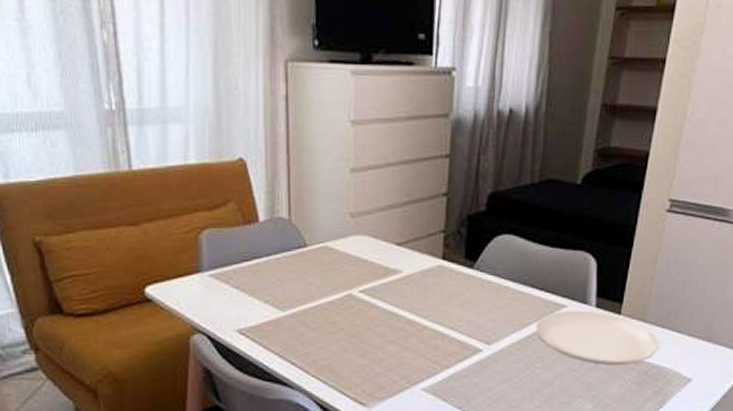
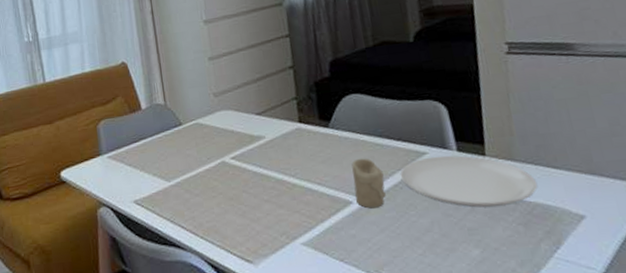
candle: none [487,305,519,358] -> present [351,158,386,209]

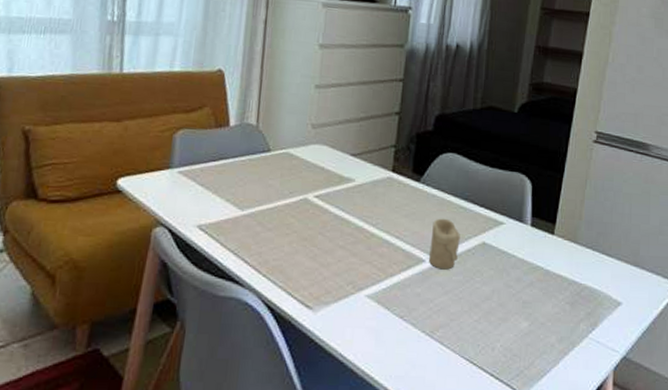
plate: present [400,155,538,208] -> none [475,227,591,284]

